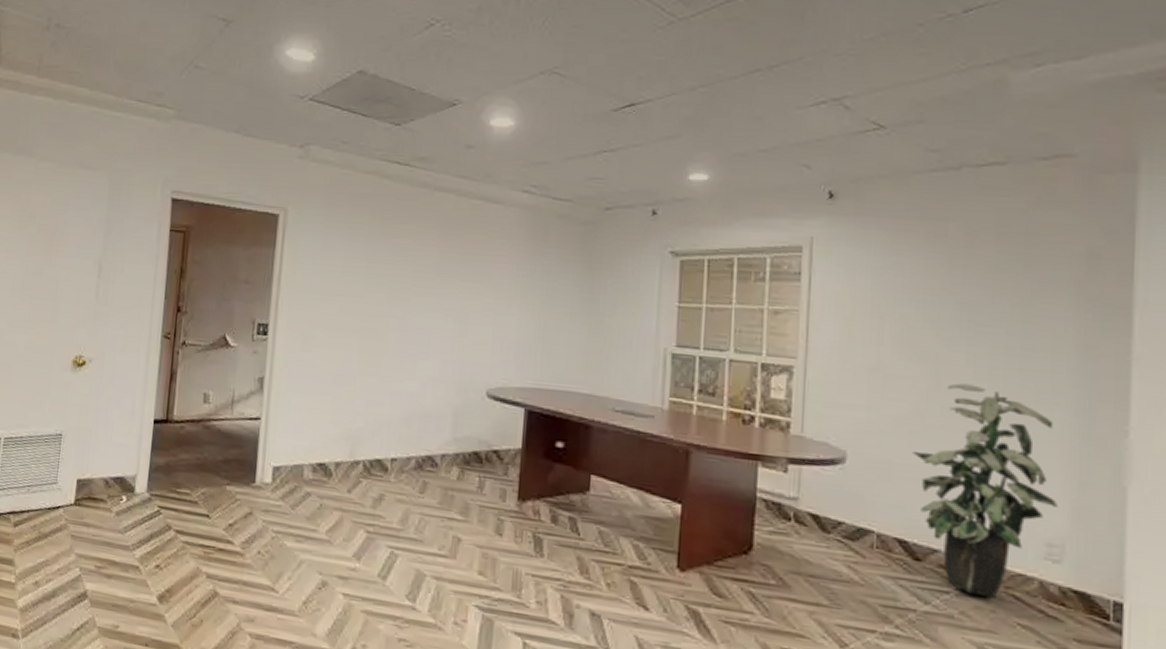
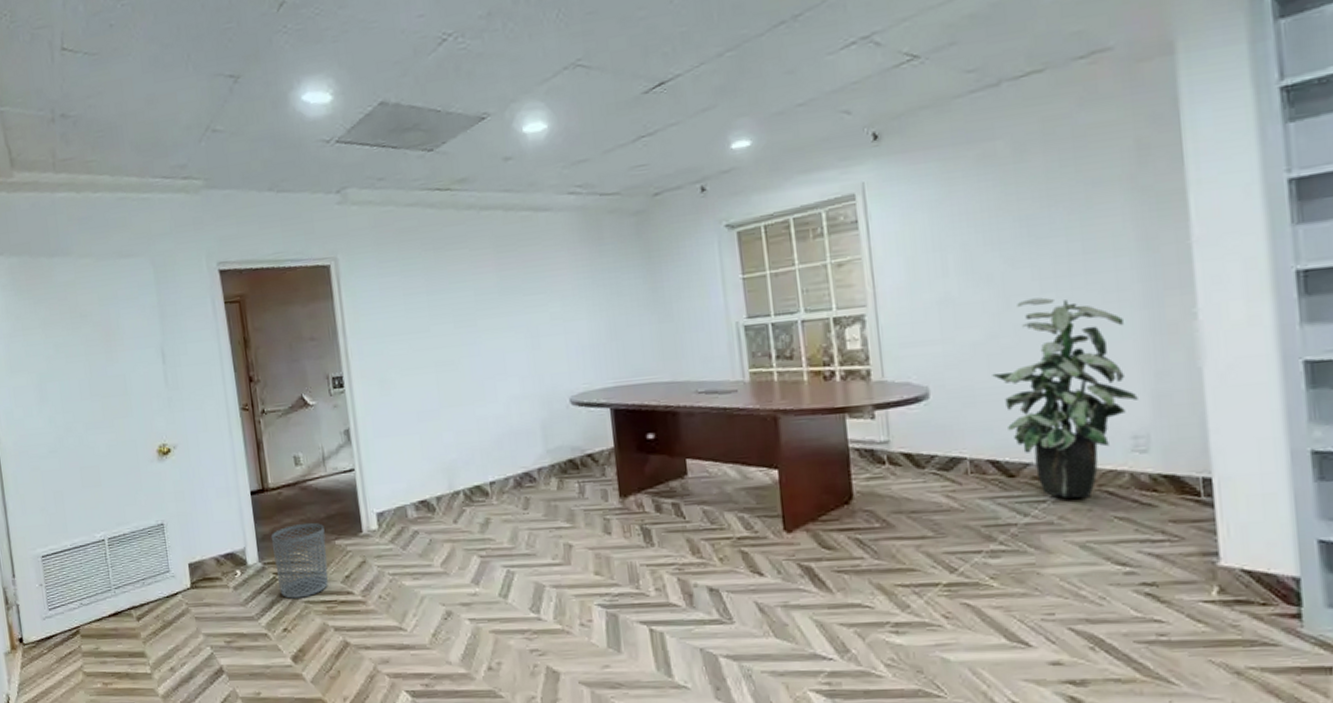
waste bin: none [161,461,219,538] -> present [270,522,328,599]

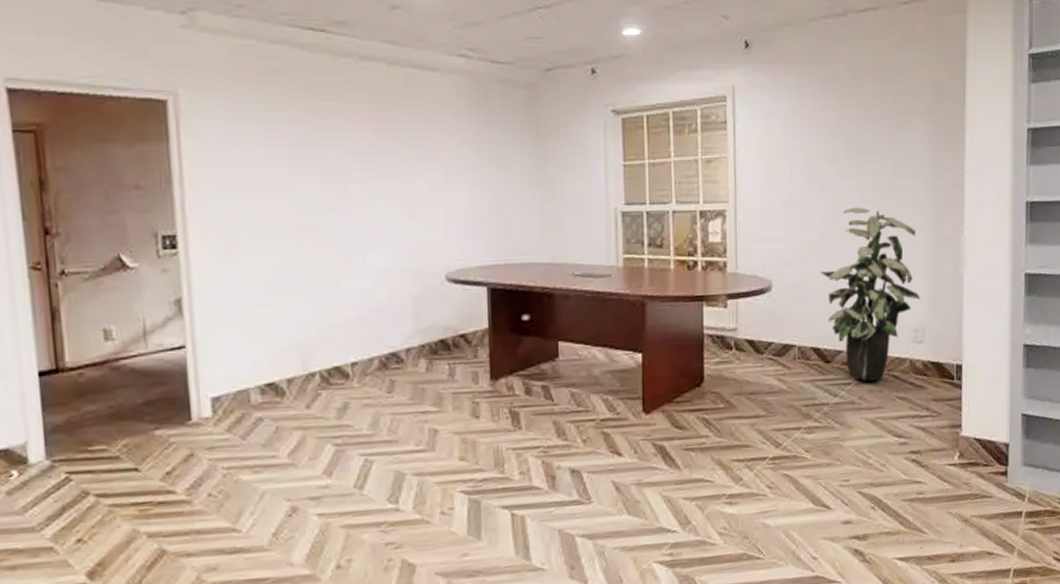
waste bin: present [270,522,328,599] -> none [65,409,143,503]

